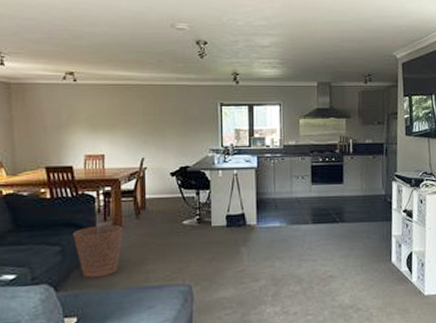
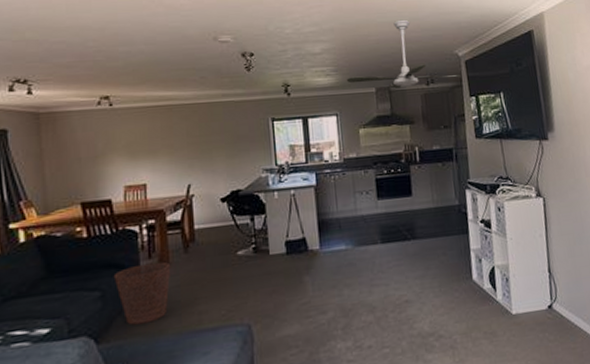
ceiling fan: none [290,19,397,84] -> present [346,19,461,89]

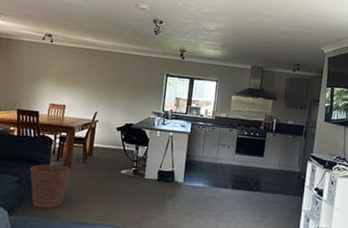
ceiling fan: present [346,19,461,89] -> none [229,15,323,70]

